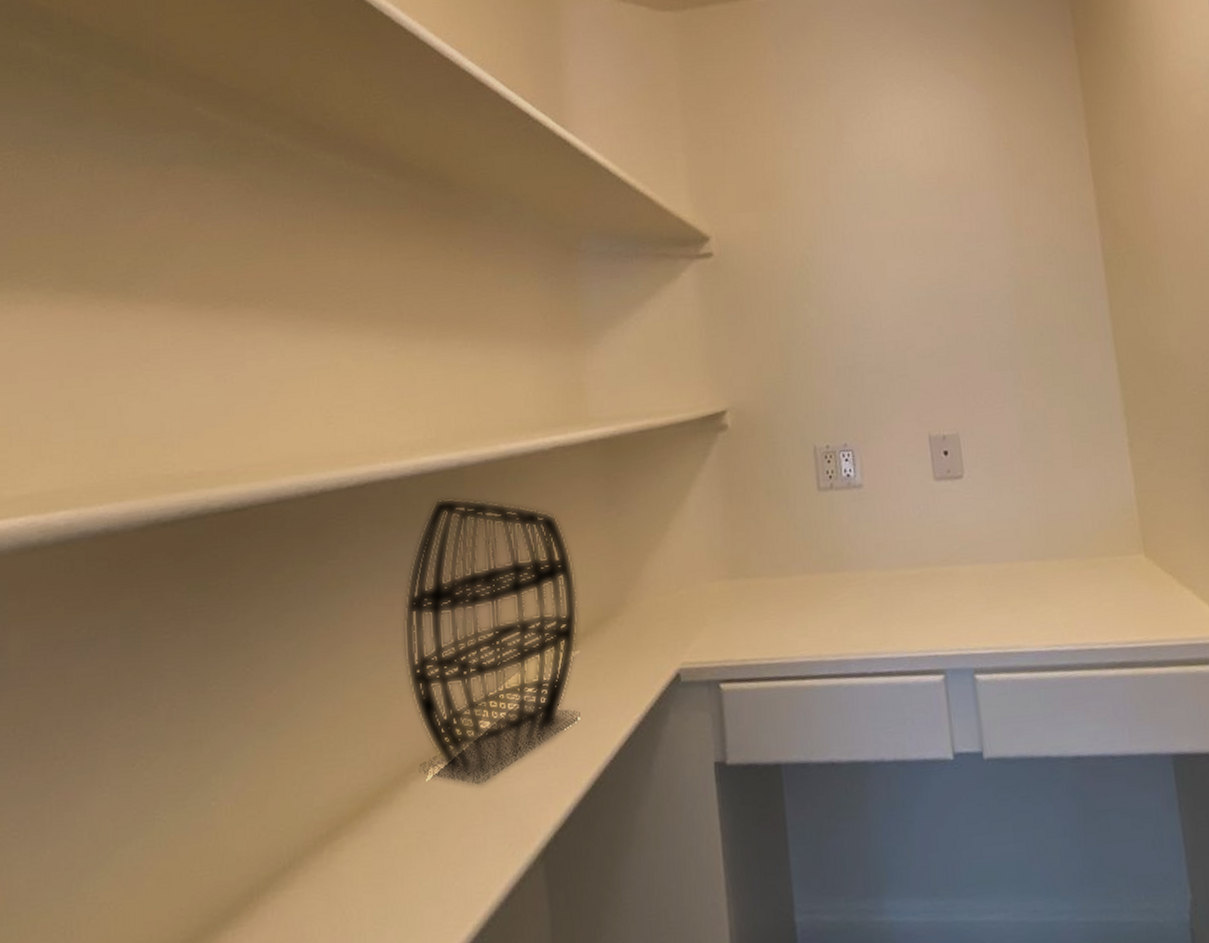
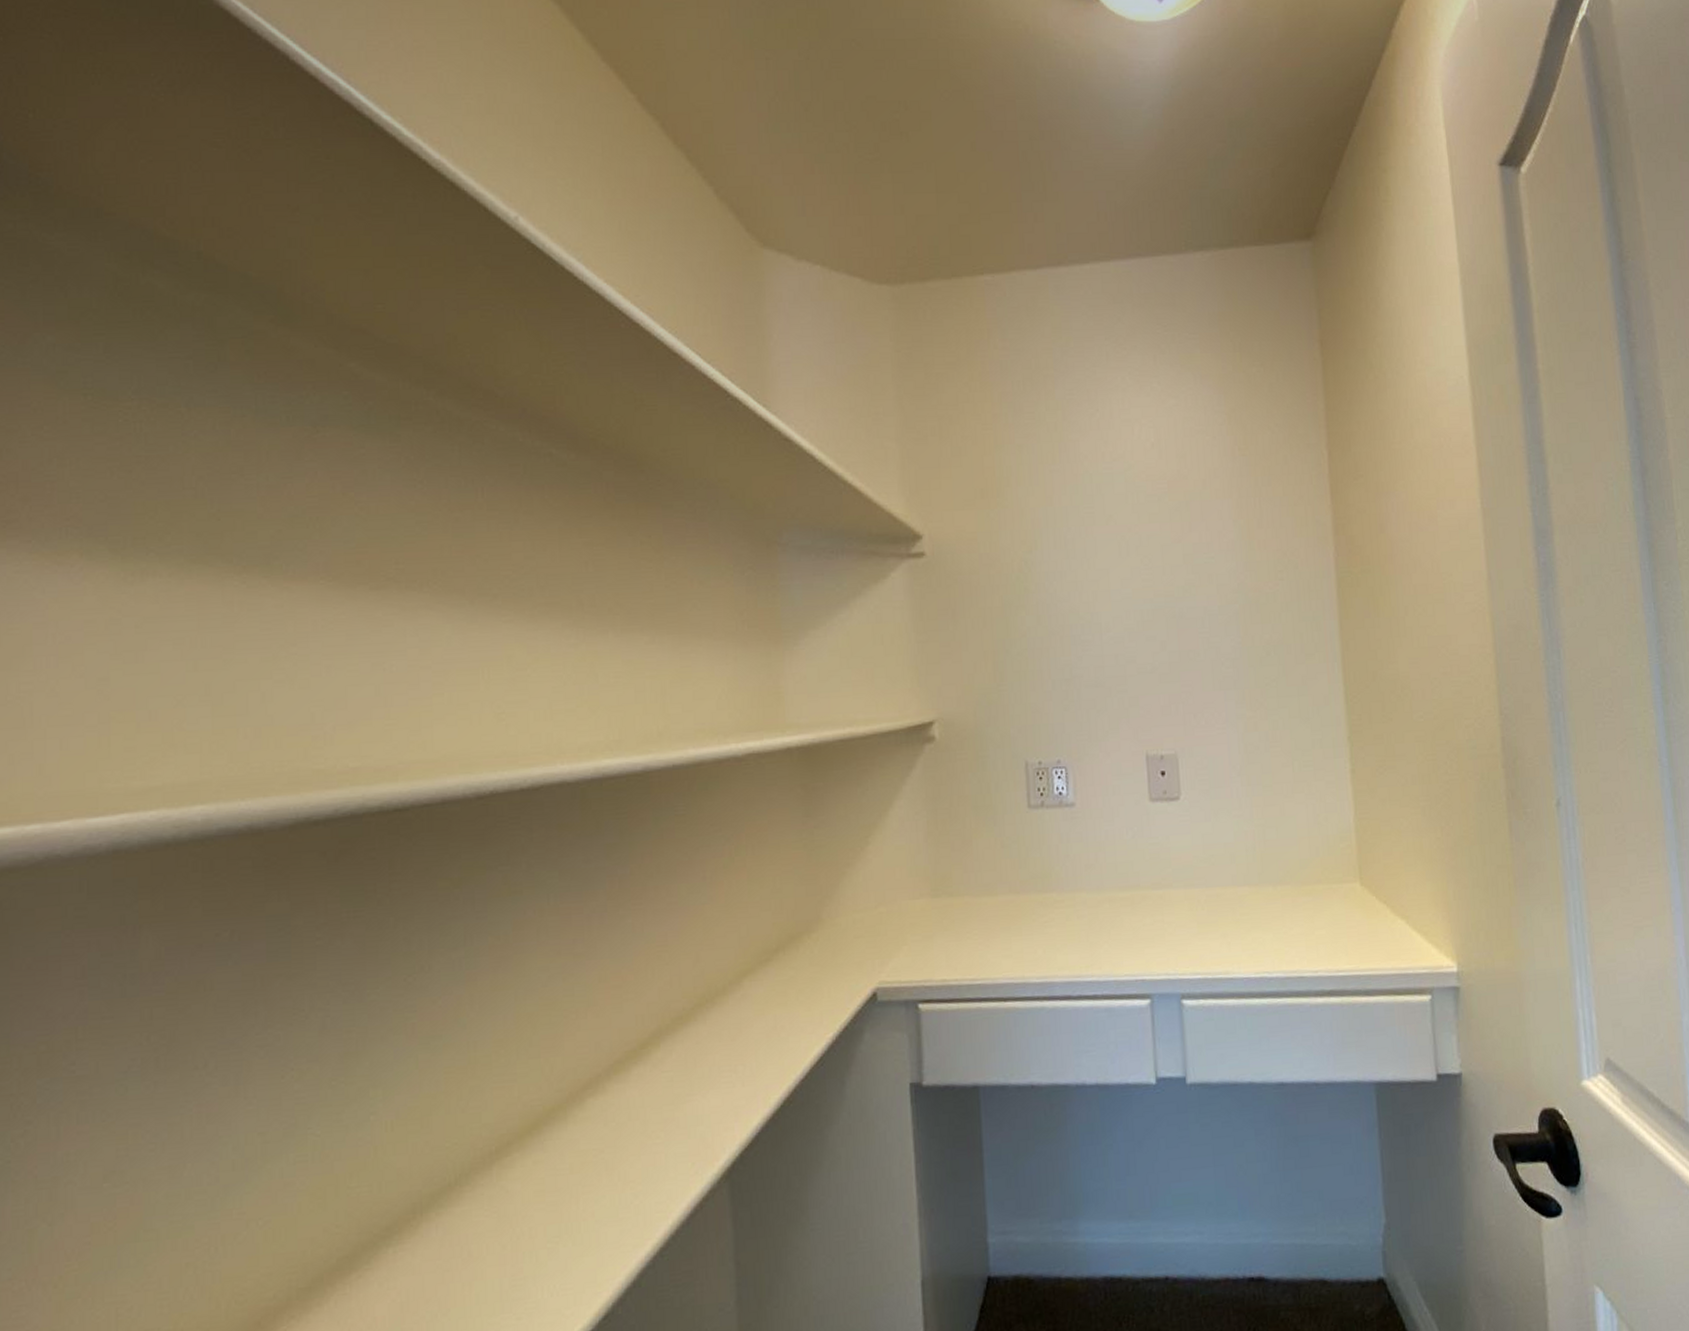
decorative basket: present [403,497,580,785] -> none [581,803,771,1102]

